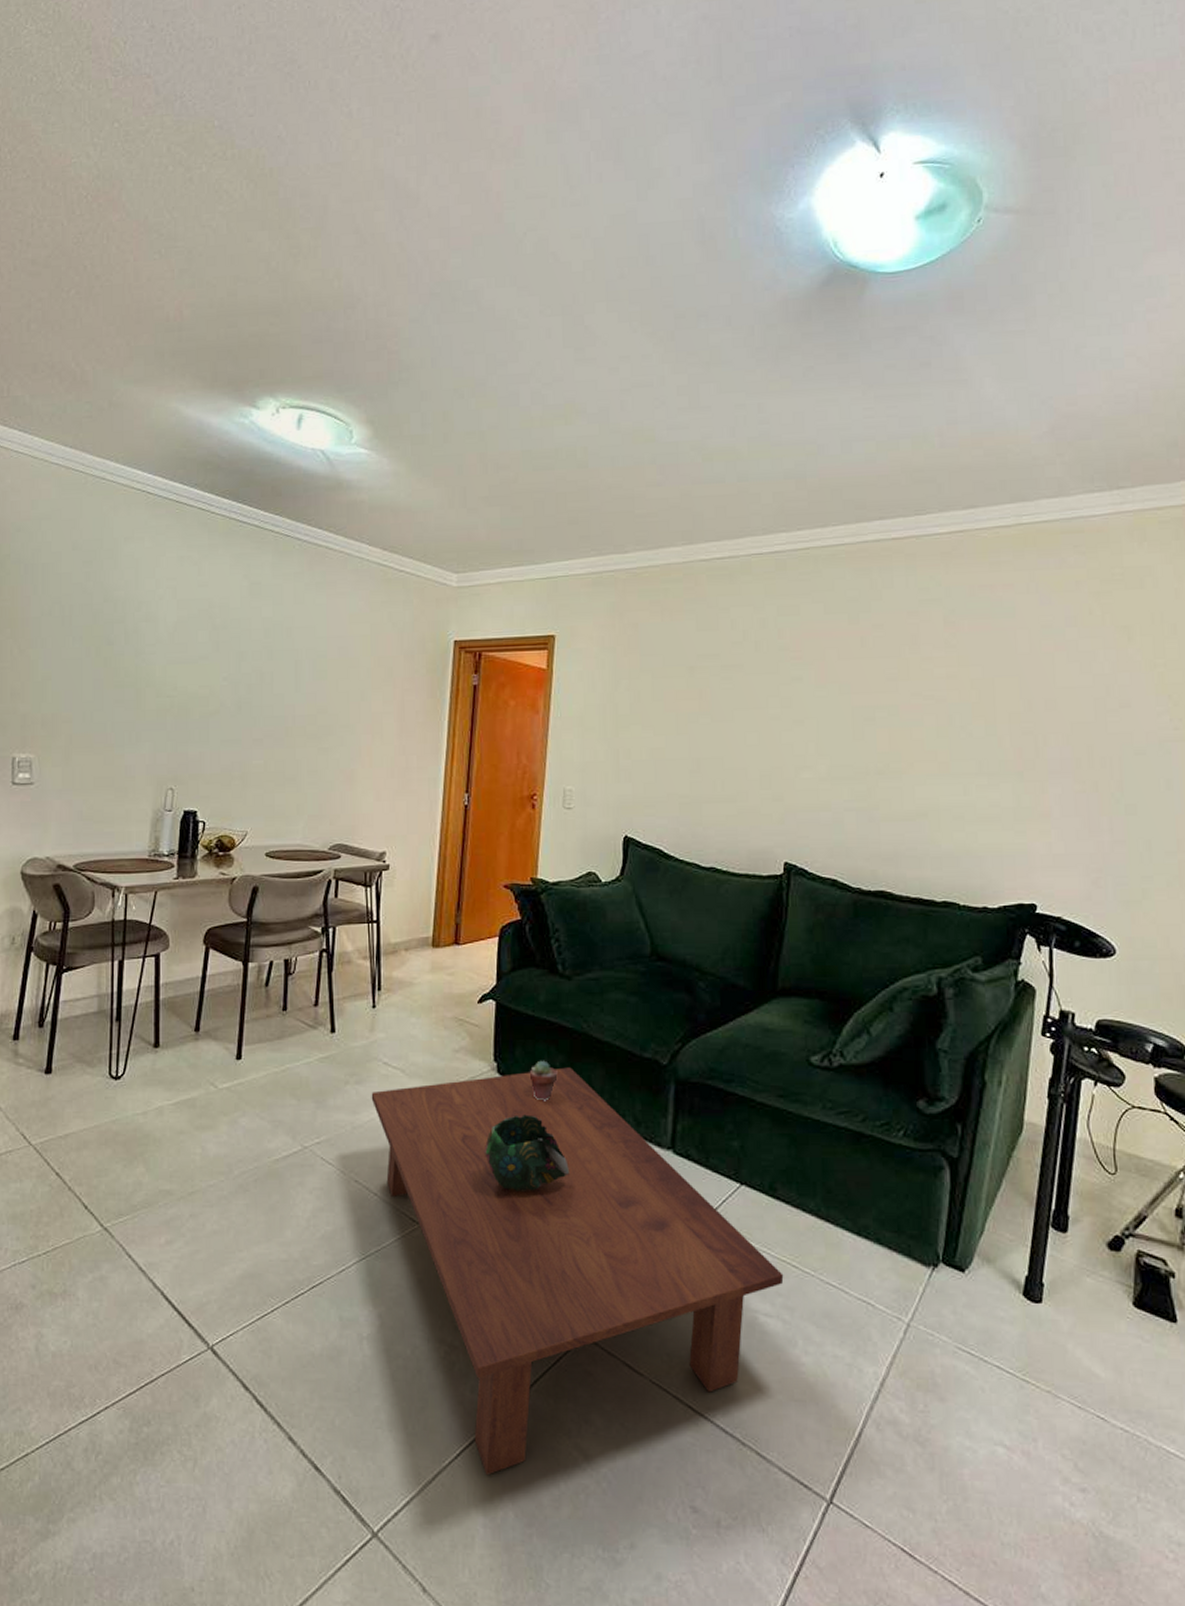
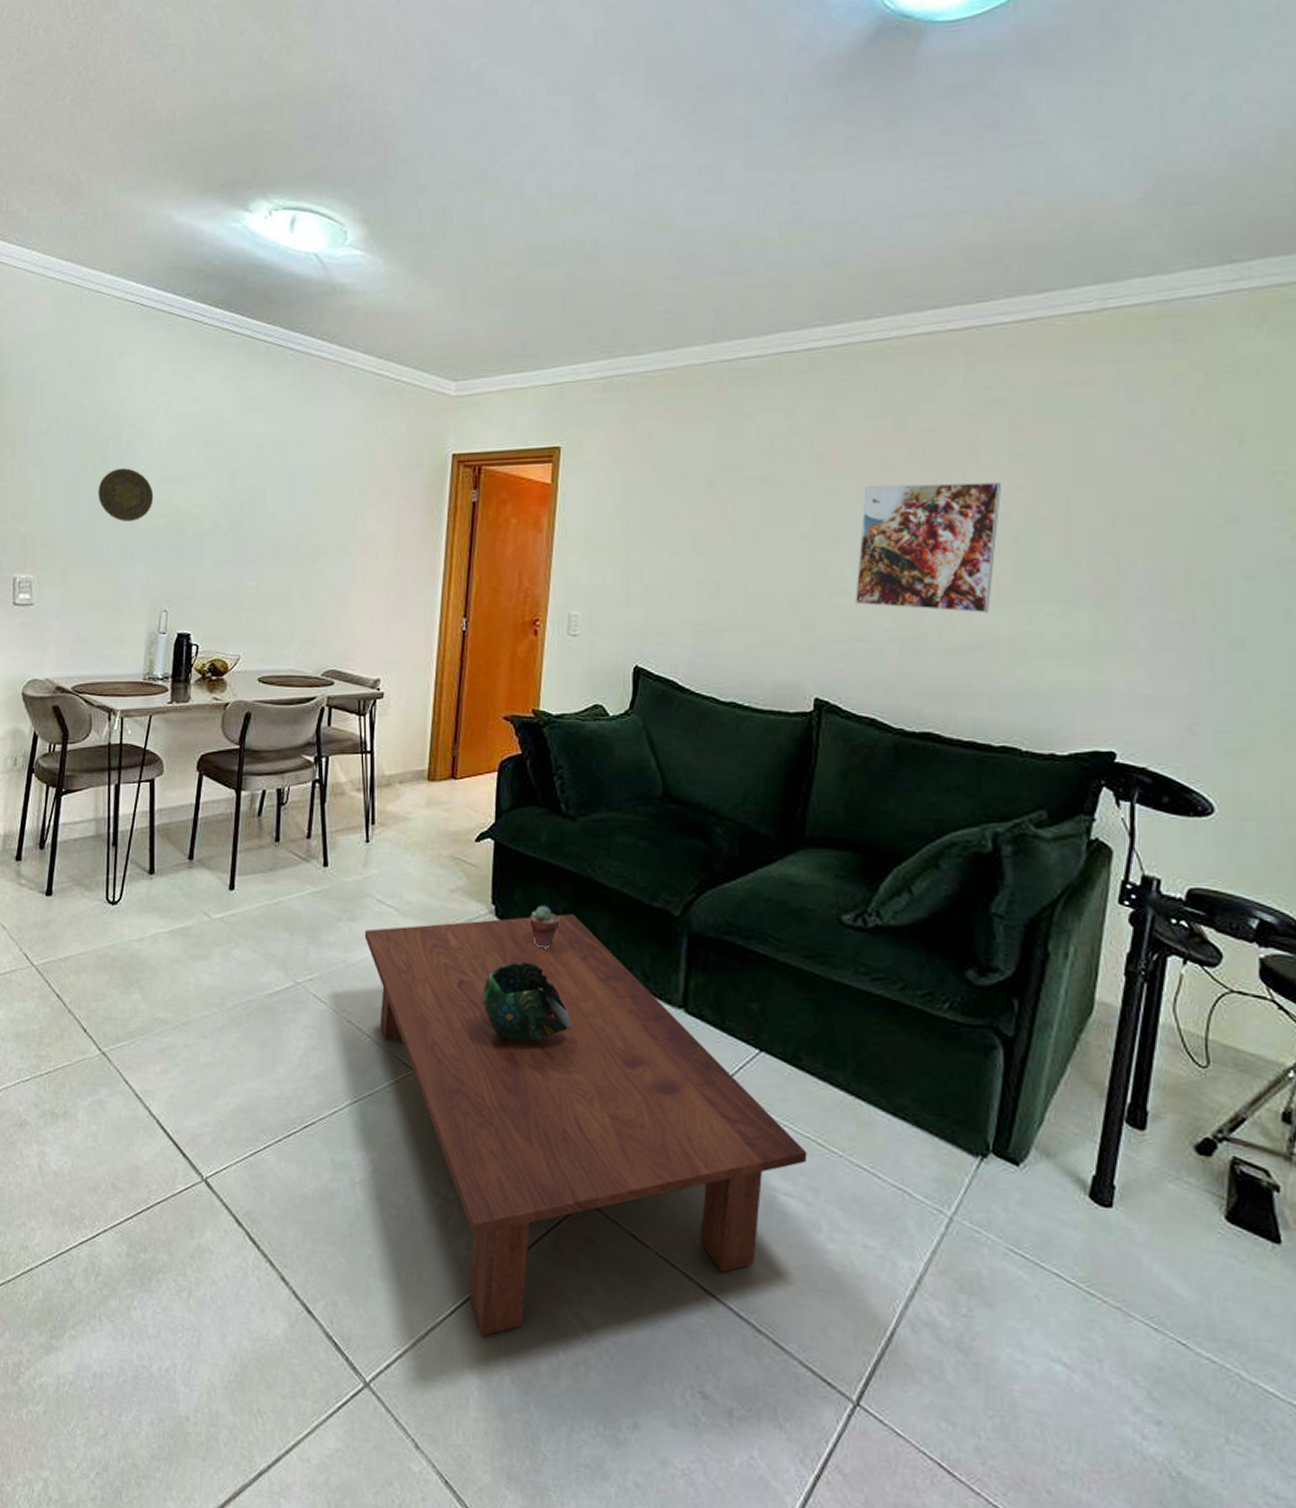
decorative plate: none [102,650,160,702] -> present [98,468,154,522]
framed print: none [817,671,940,786] -> present [854,482,1002,614]

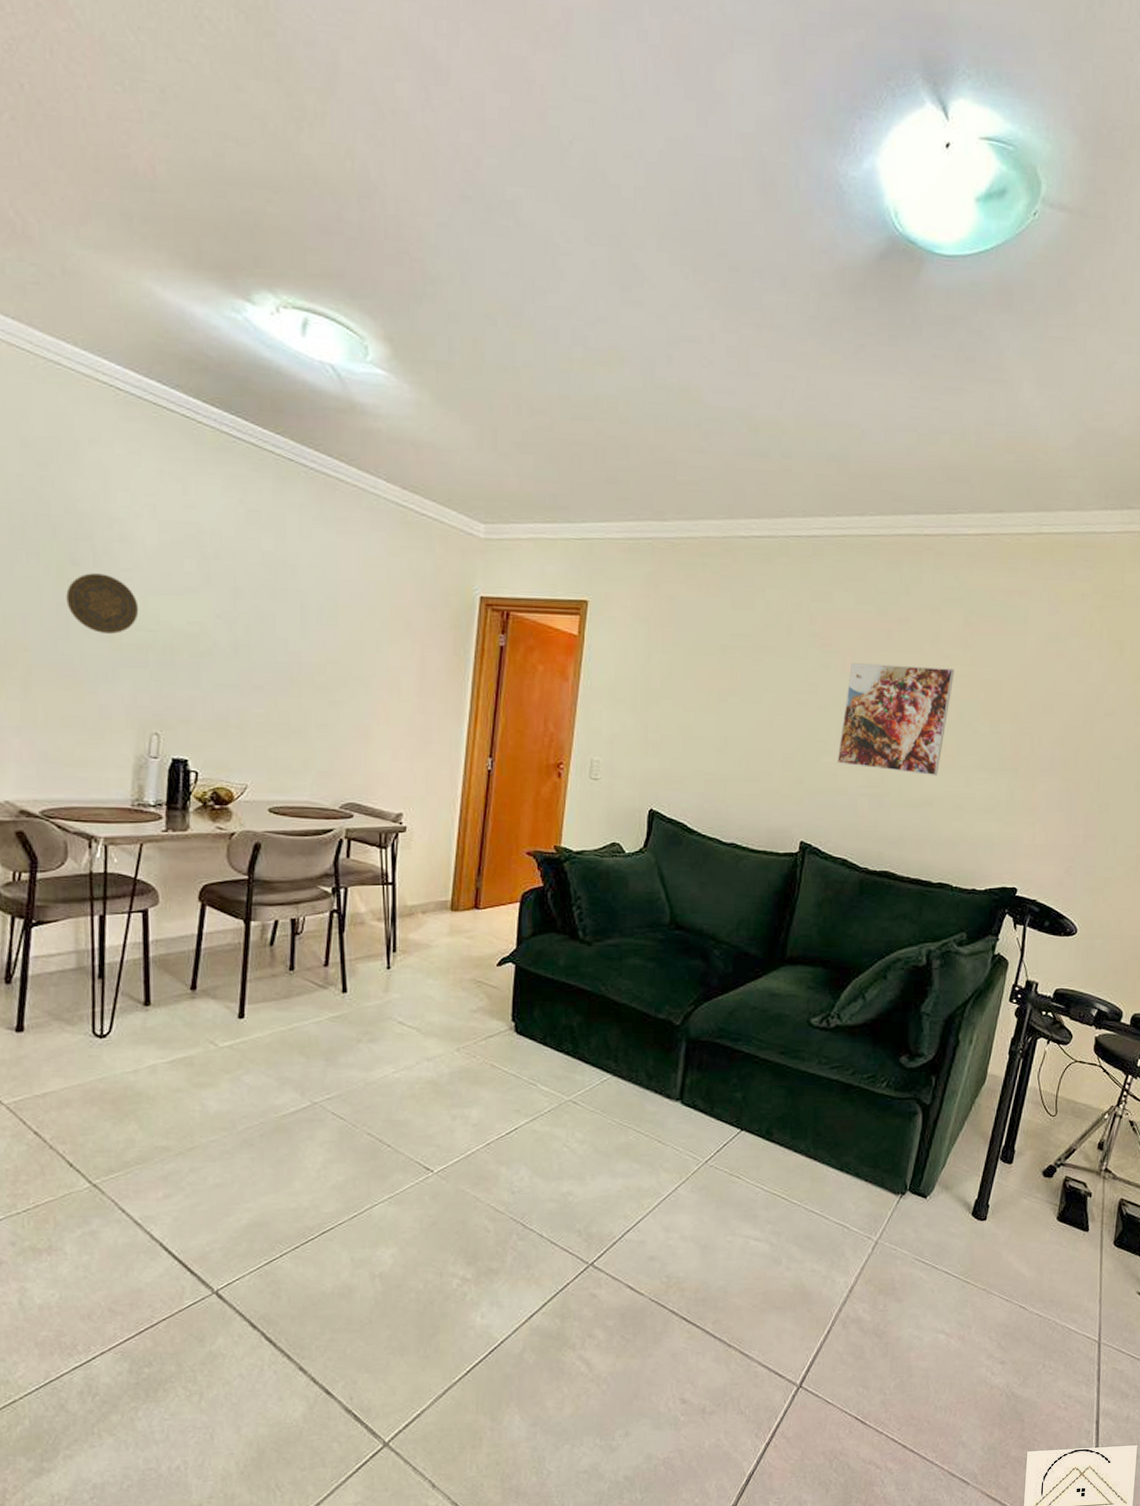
coffee table: present [364,914,808,1337] -> none [385,1027,774,1387]
decorative bowl: present [480,962,571,1044] -> none [499,1070,582,1140]
potted succulent: present [529,905,560,949] -> none [546,1020,575,1058]

